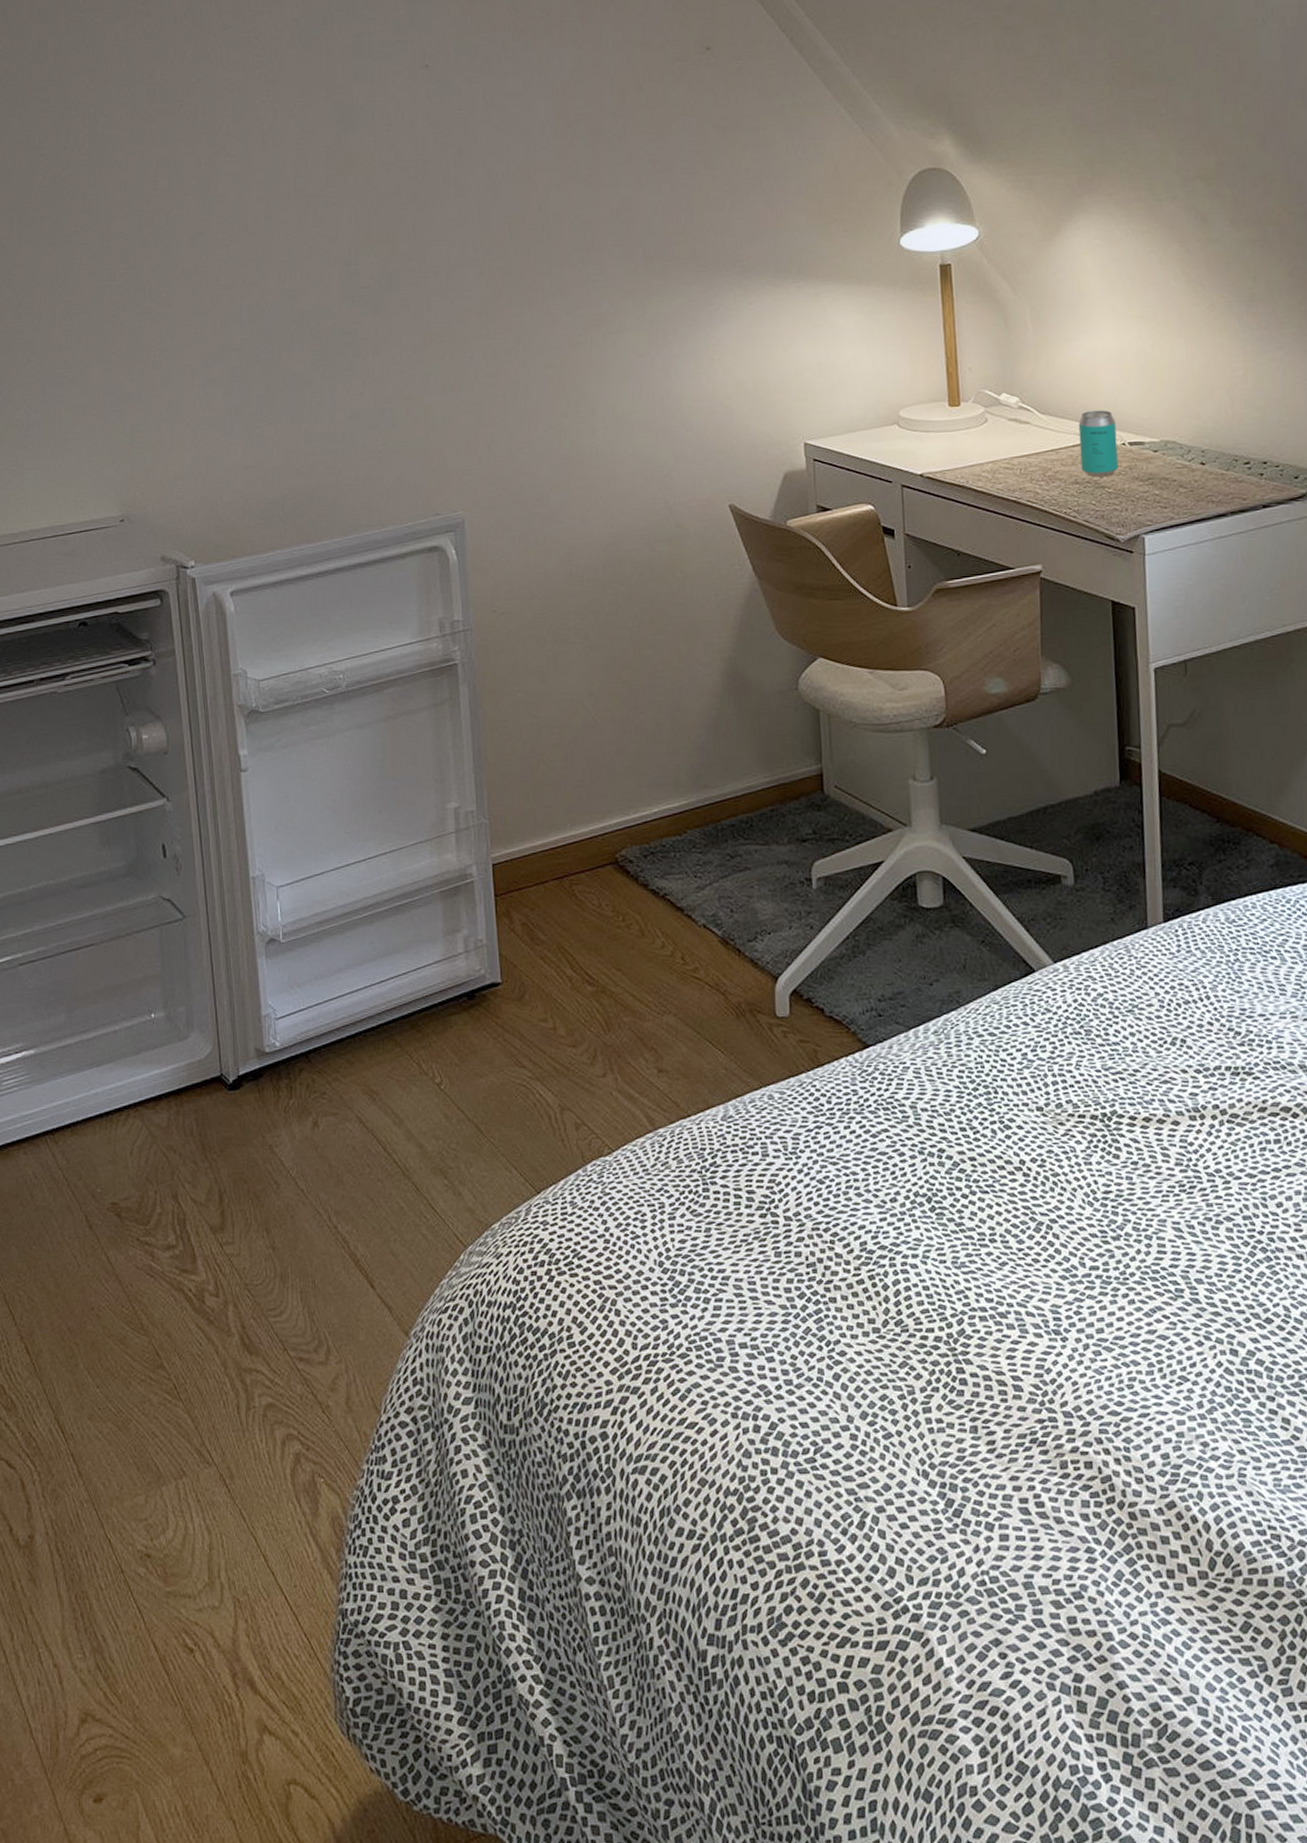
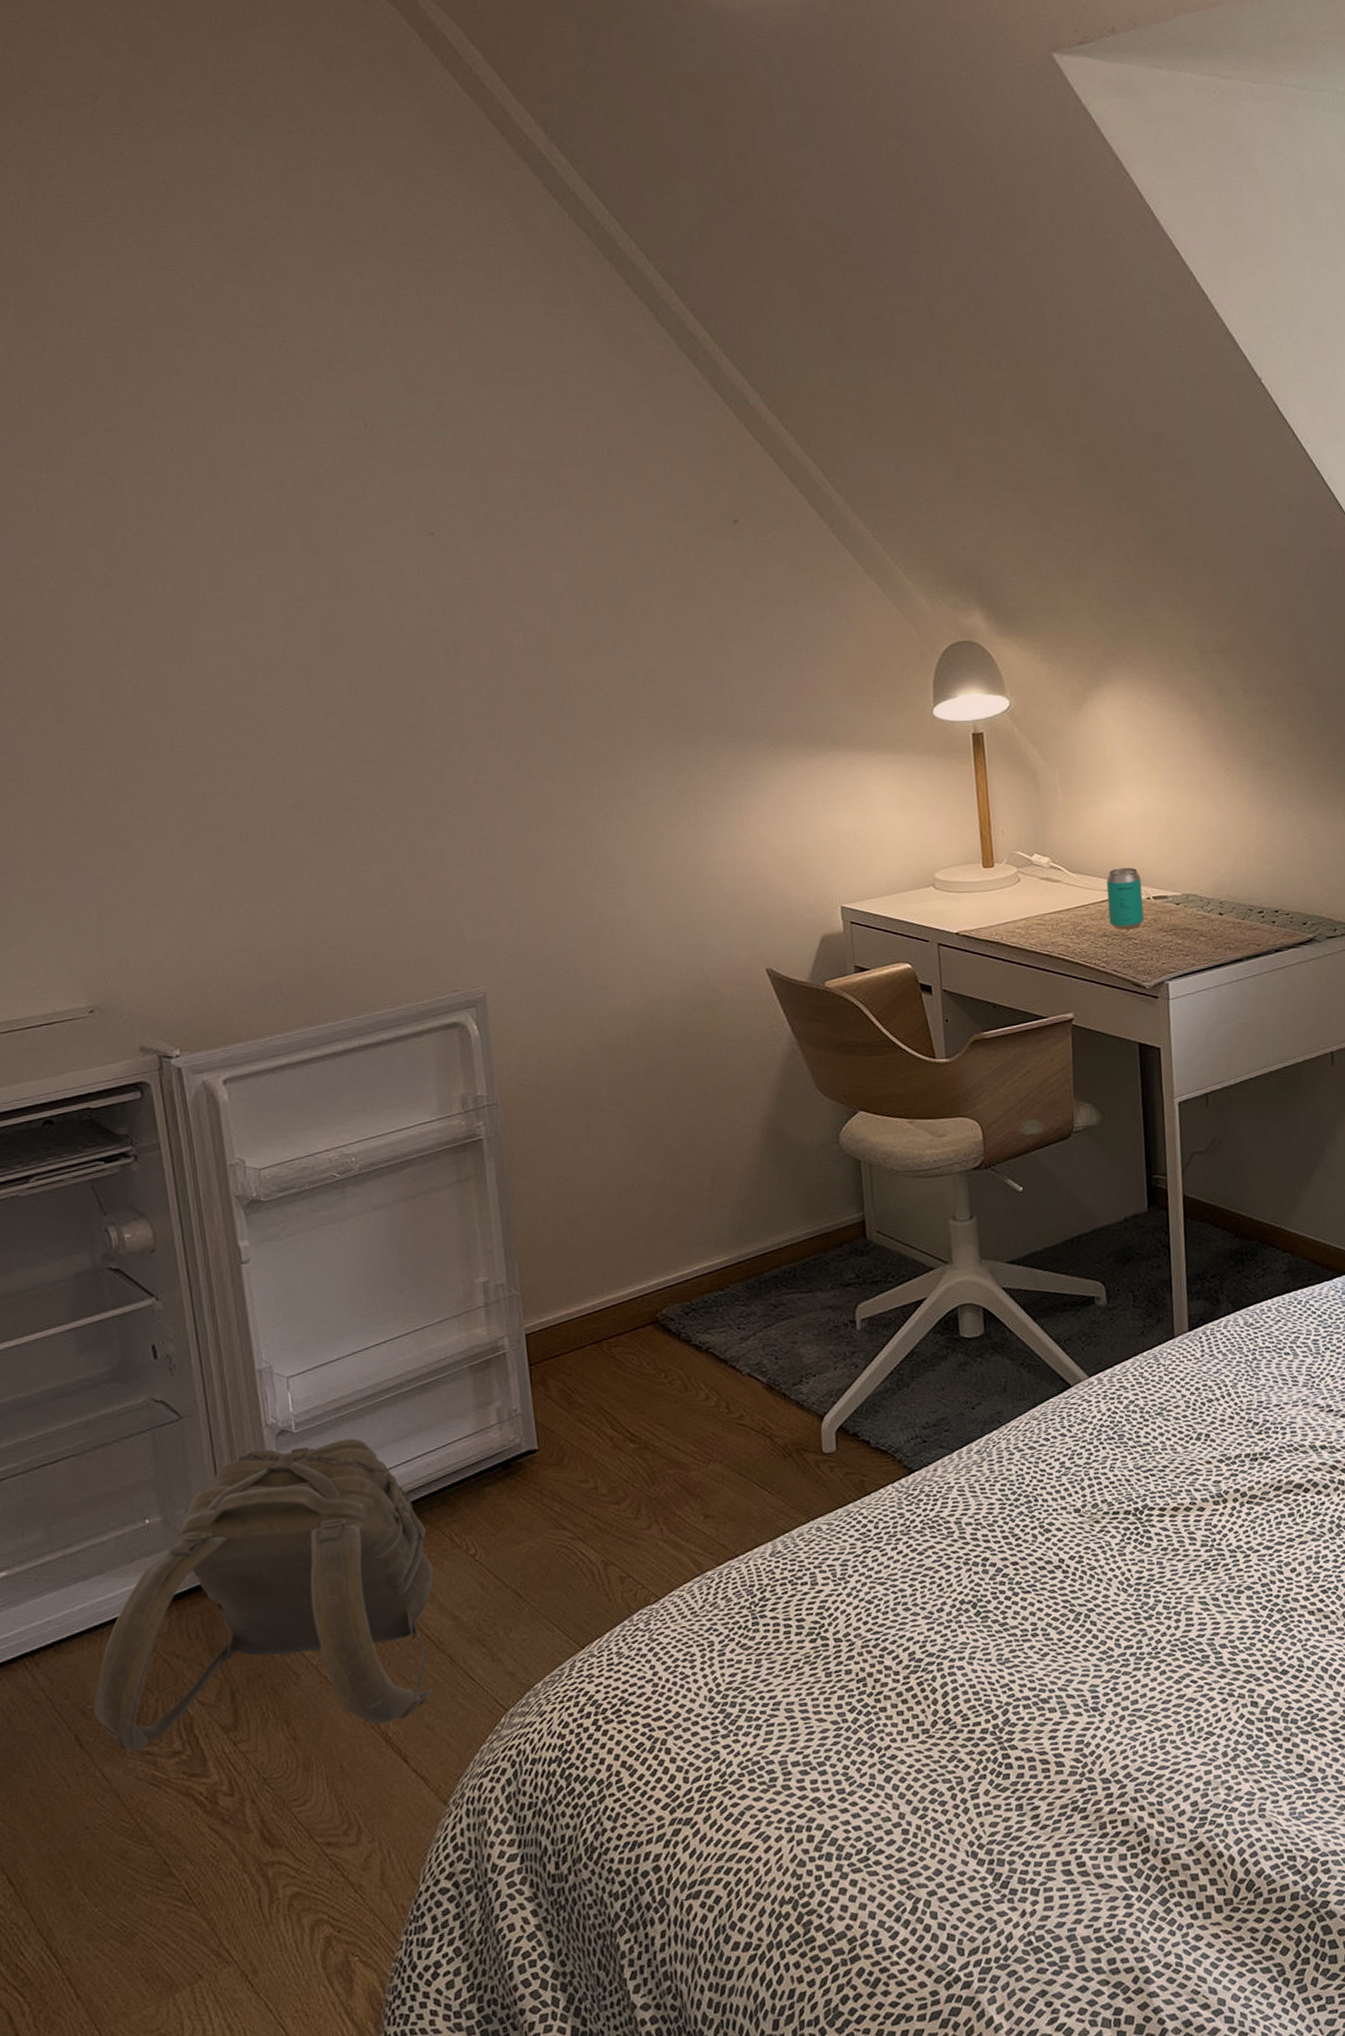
backpack: none [102,953,402,1244] -> present [94,1438,434,1753]

